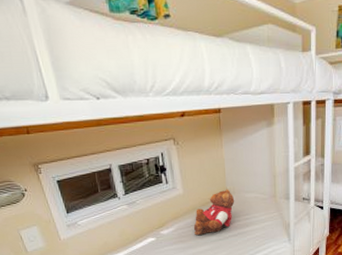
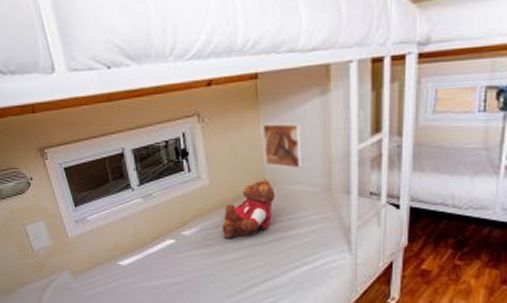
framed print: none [224,146,255,181] -> present [262,122,303,169]

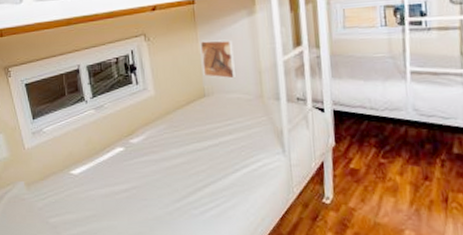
teddy bear: present [221,179,276,239] -> none [166,89,214,146]

